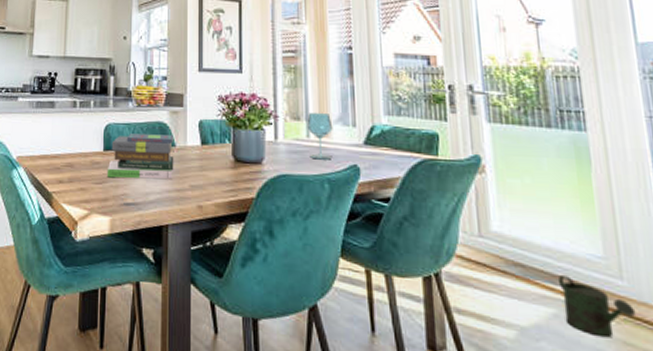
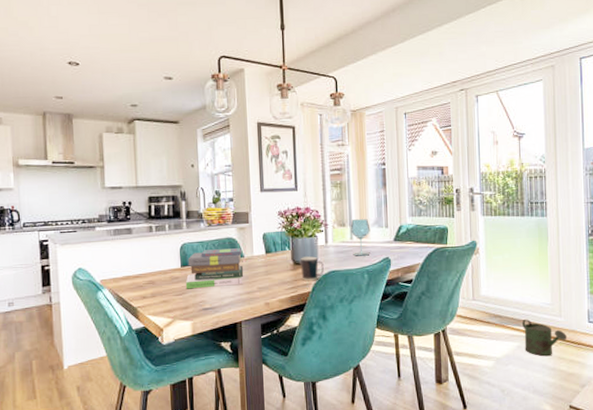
mug: none [242,153,272,185] -> present [299,256,324,282]

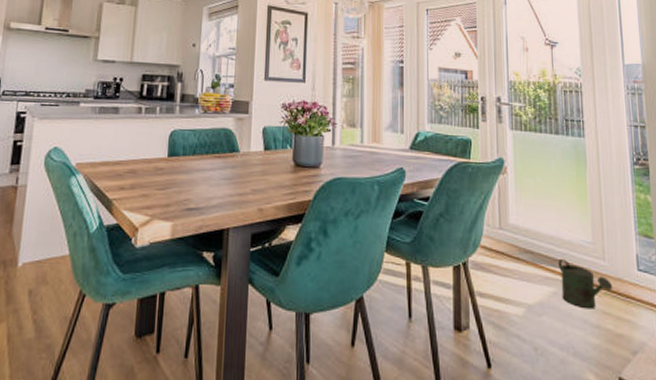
books: present [185,248,244,289] -> none [170,140,238,185]
mug: present [299,256,324,282] -> none [301,158,328,188]
wine glass: present [349,219,371,256] -> none [360,121,384,164]

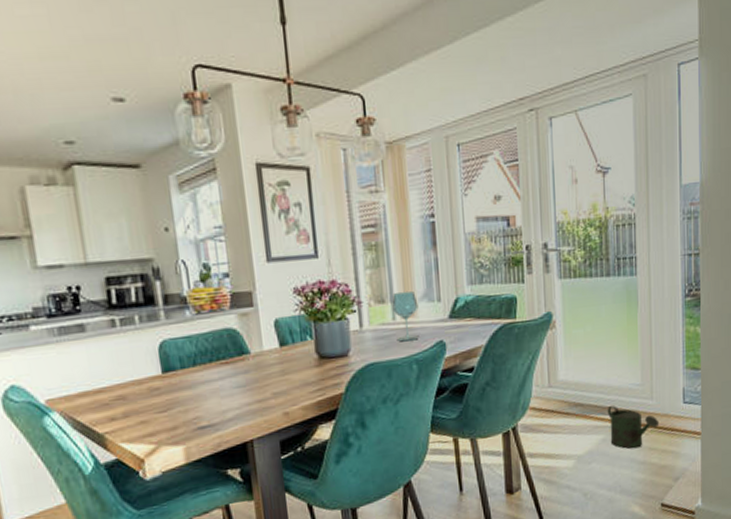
wine glass: none [360,121,384,164] -> present [391,291,419,342]

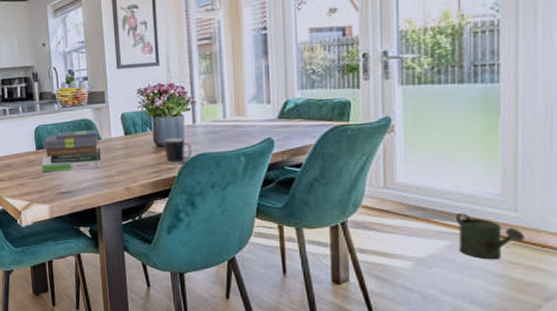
books: none [170,341,252,403] -> present [41,130,102,173]
mug: none [326,346,360,380] -> present [163,137,192,165]
wine glass: present [391,291,419,342] -> none [222,94,248,137]

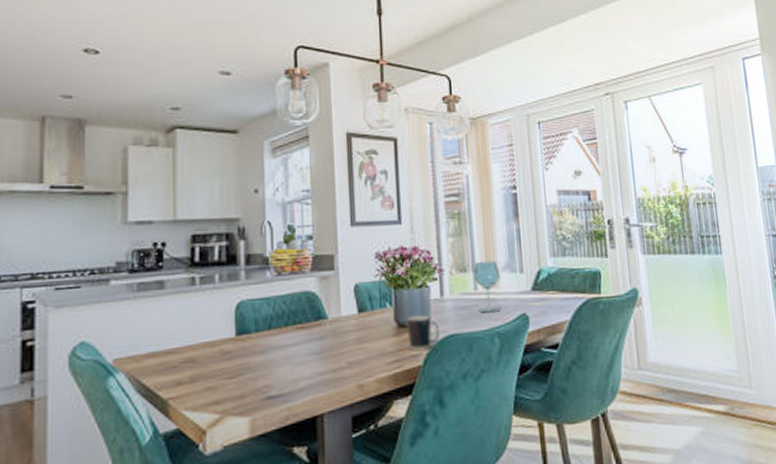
books: present [41,130,102,173] -> none [241,306,327,369]
wine glass: none [222,94,248,137] -> present [472,261,501,313]
watering can: present [455,213,526,260] -> none [703,393,762,445]

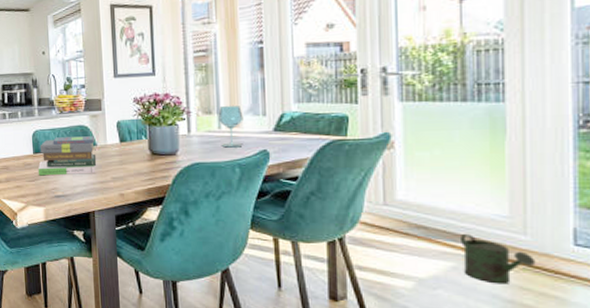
books: none [241,306,327,369] -> present [37,136,97,176]
mug: present [405,315,439,351] -> none [158,146,186,173]
watering can: none [703,393,762,445] -> present [459,234,536,284]

